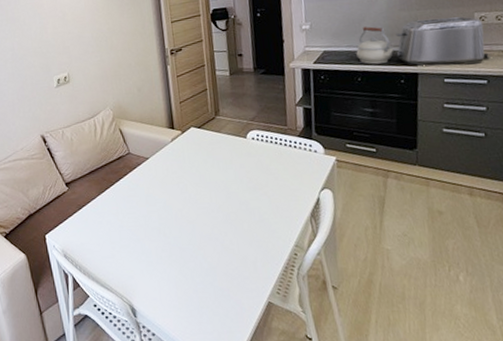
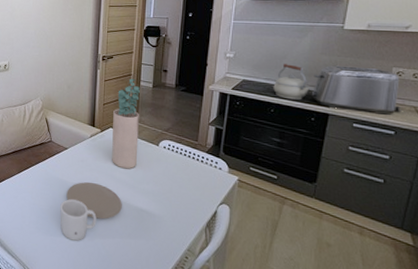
mug: none [151,213,194,259] -> present [60,199,97,241]
plate: none [155,190,219,230] -> present [66,182,122,220]
vase: none [192,65,226,170] -> present [112,75,140,170]

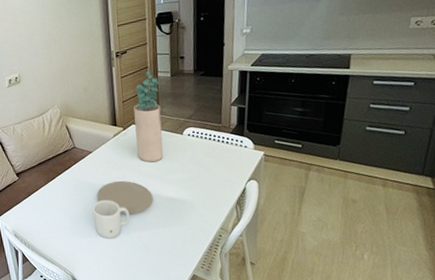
kettle: present [273,64,310,100] -> none [292,30,329,67]
toaster: present [311,65,403,115] -> none [331,21,422,69]

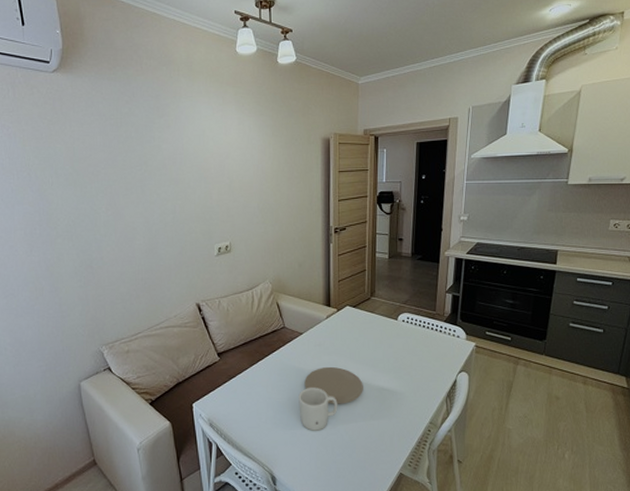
vase: present [134,67,163,163] -> none [349,246,377,348]

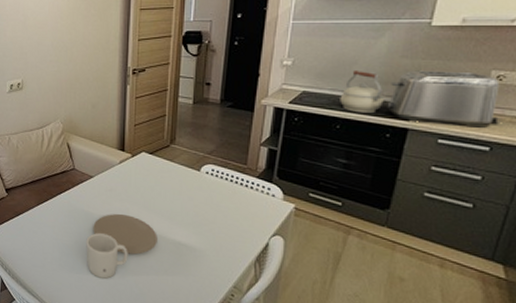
kettle: none [505,223,539,260] -> present [340,71,385,114]
toaster: none [540,221,619,267] -> present [387,70,502,128]

